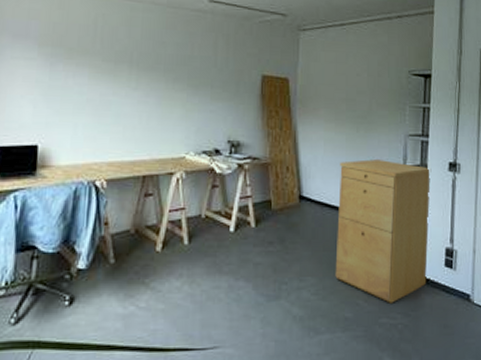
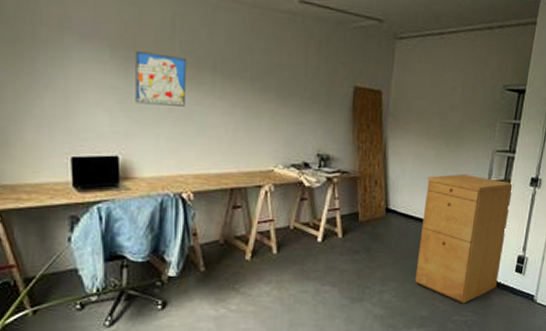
wall art: none [57,48,105,97] -> present [135,51,186,107]

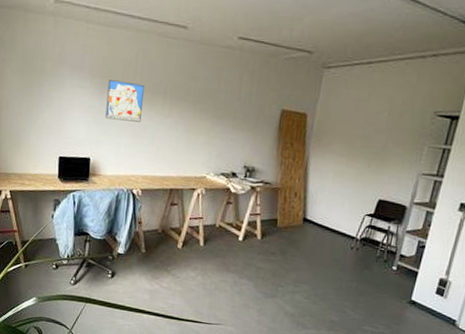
filing cabinet: present [415,174,514,304] -> none [327,192,440,316]

